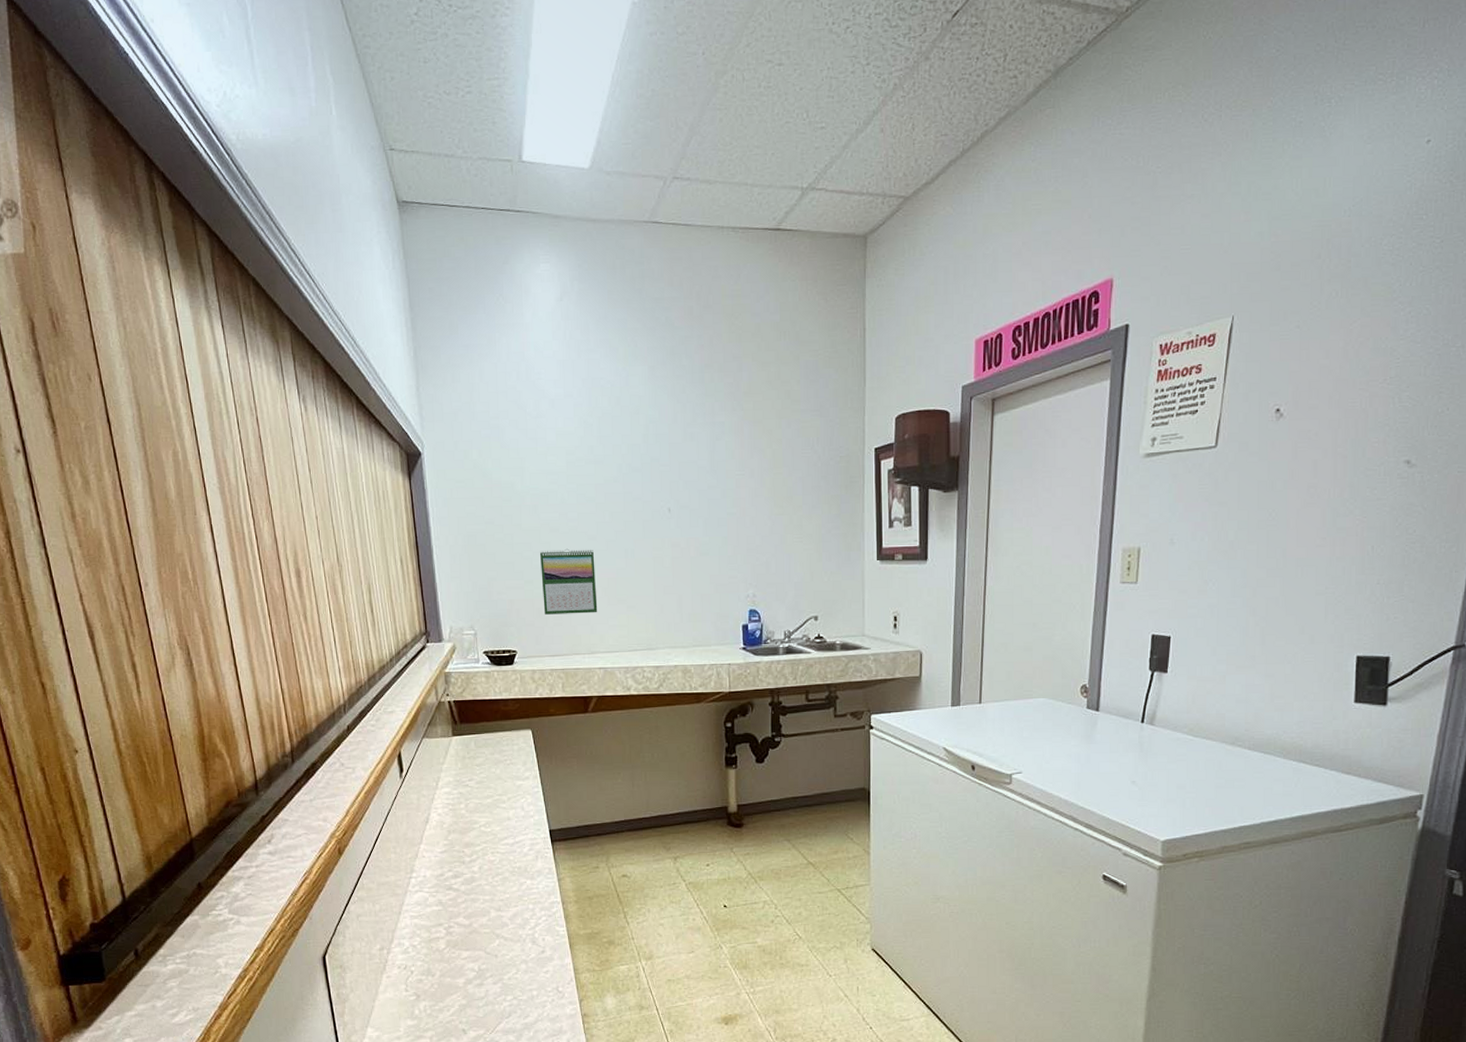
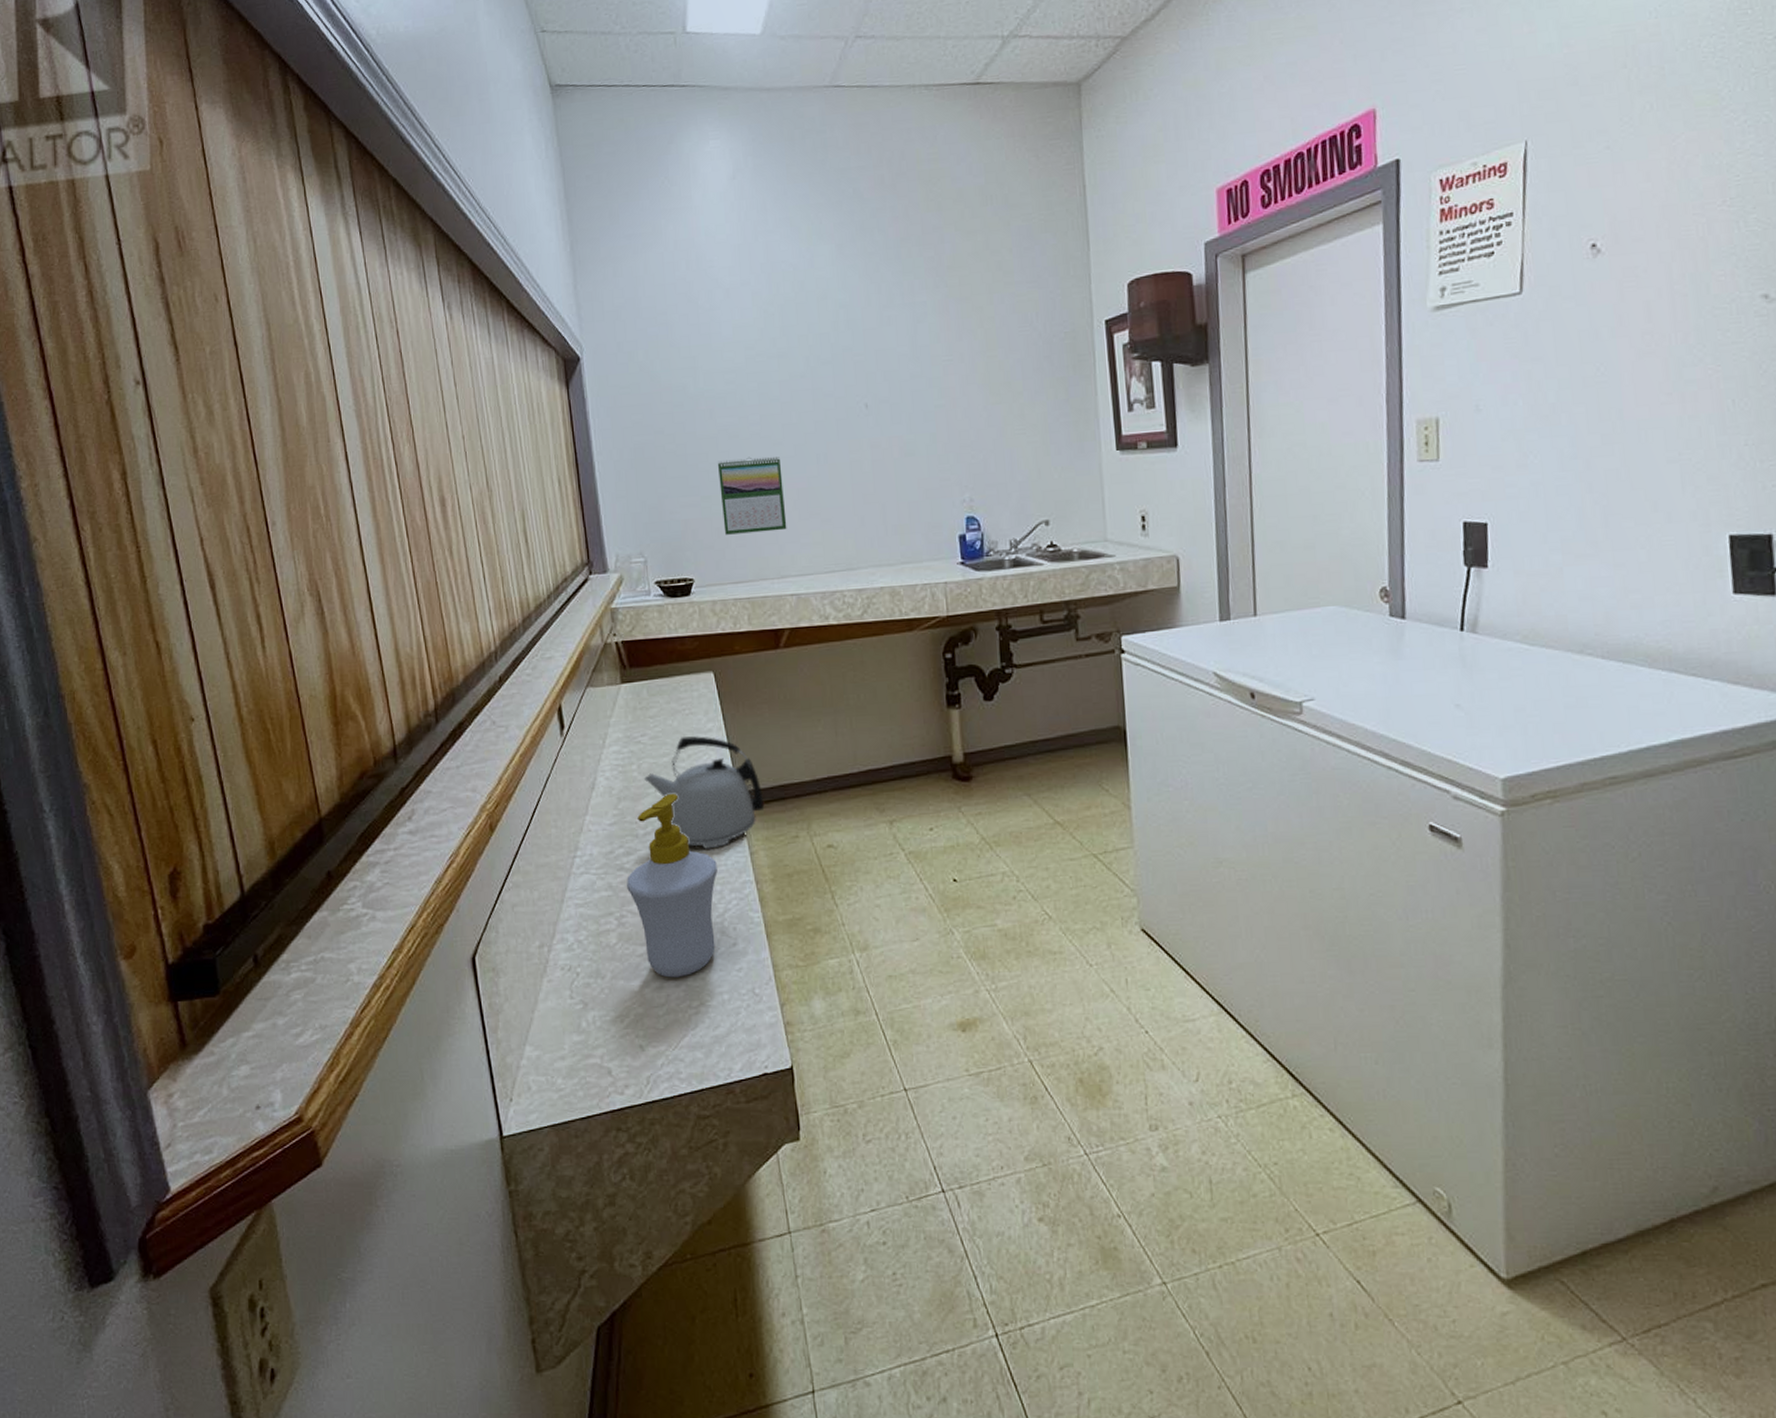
soap bottle: none [453,828,530,977] -> present [626,793,717,978]
kettle: none [470,782,571,875] -> present [643,736,765,849]

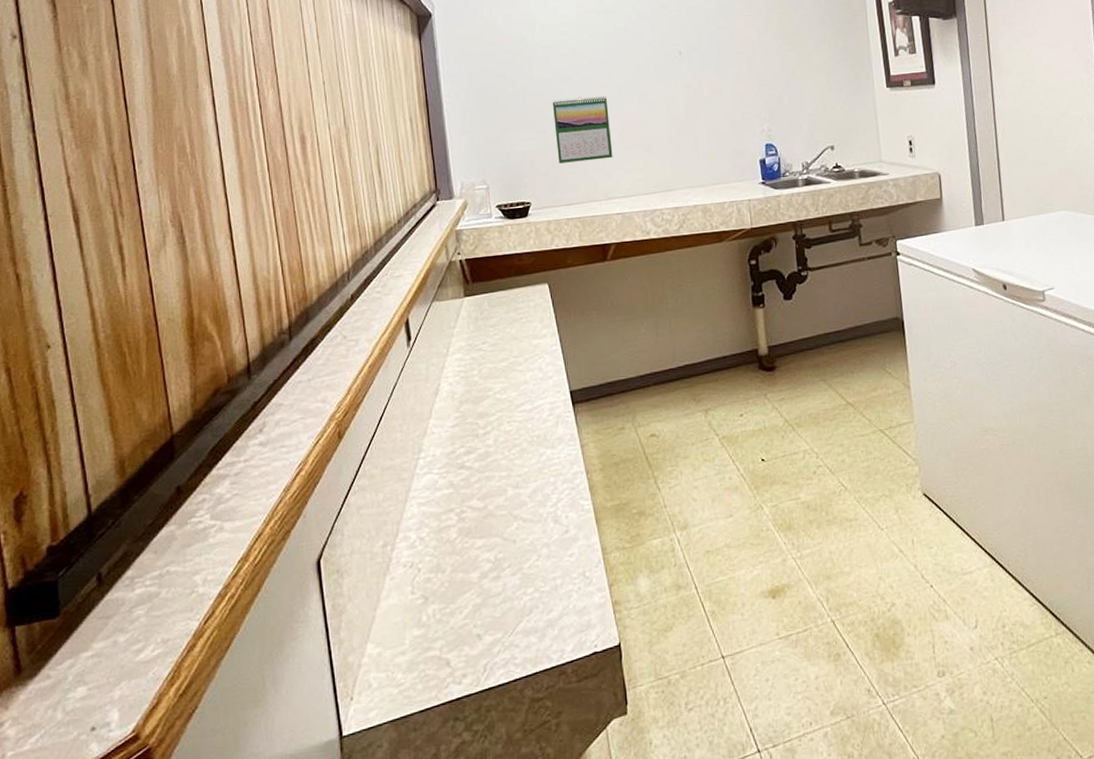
soap bottle: present [626,793,717,978] -> none [466,394,551,568]
kettle: present [643,736,765,849] -> none [483,341,594,445]

